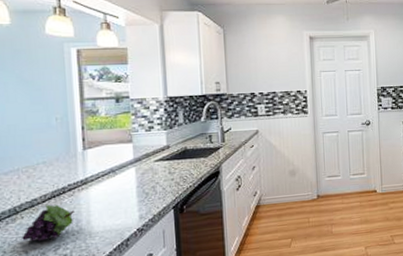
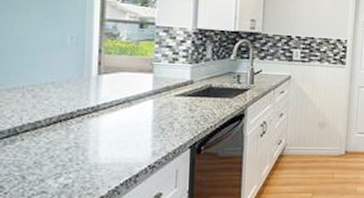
fruit: present [22,204,76,242] -> none [20,129,83,167]

